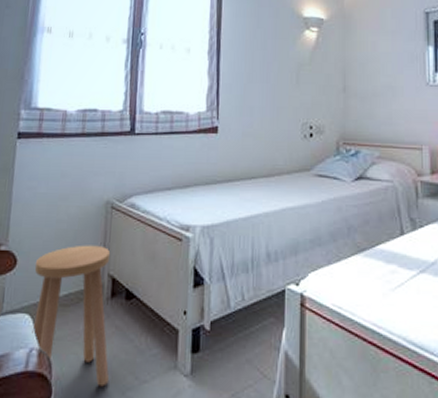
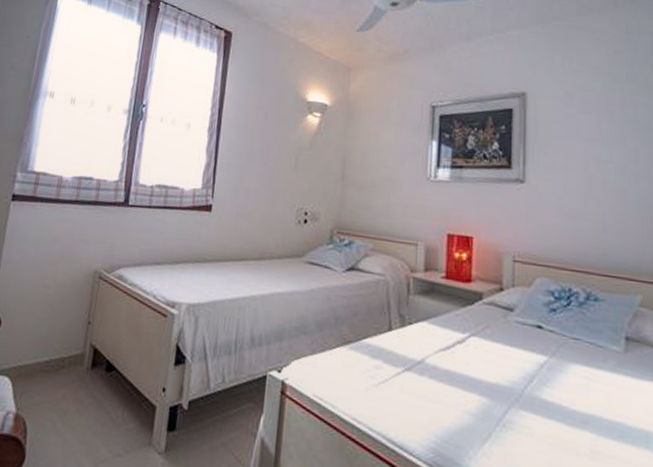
stool: present [32,245,111,387] -> none [10,312,95,457]

